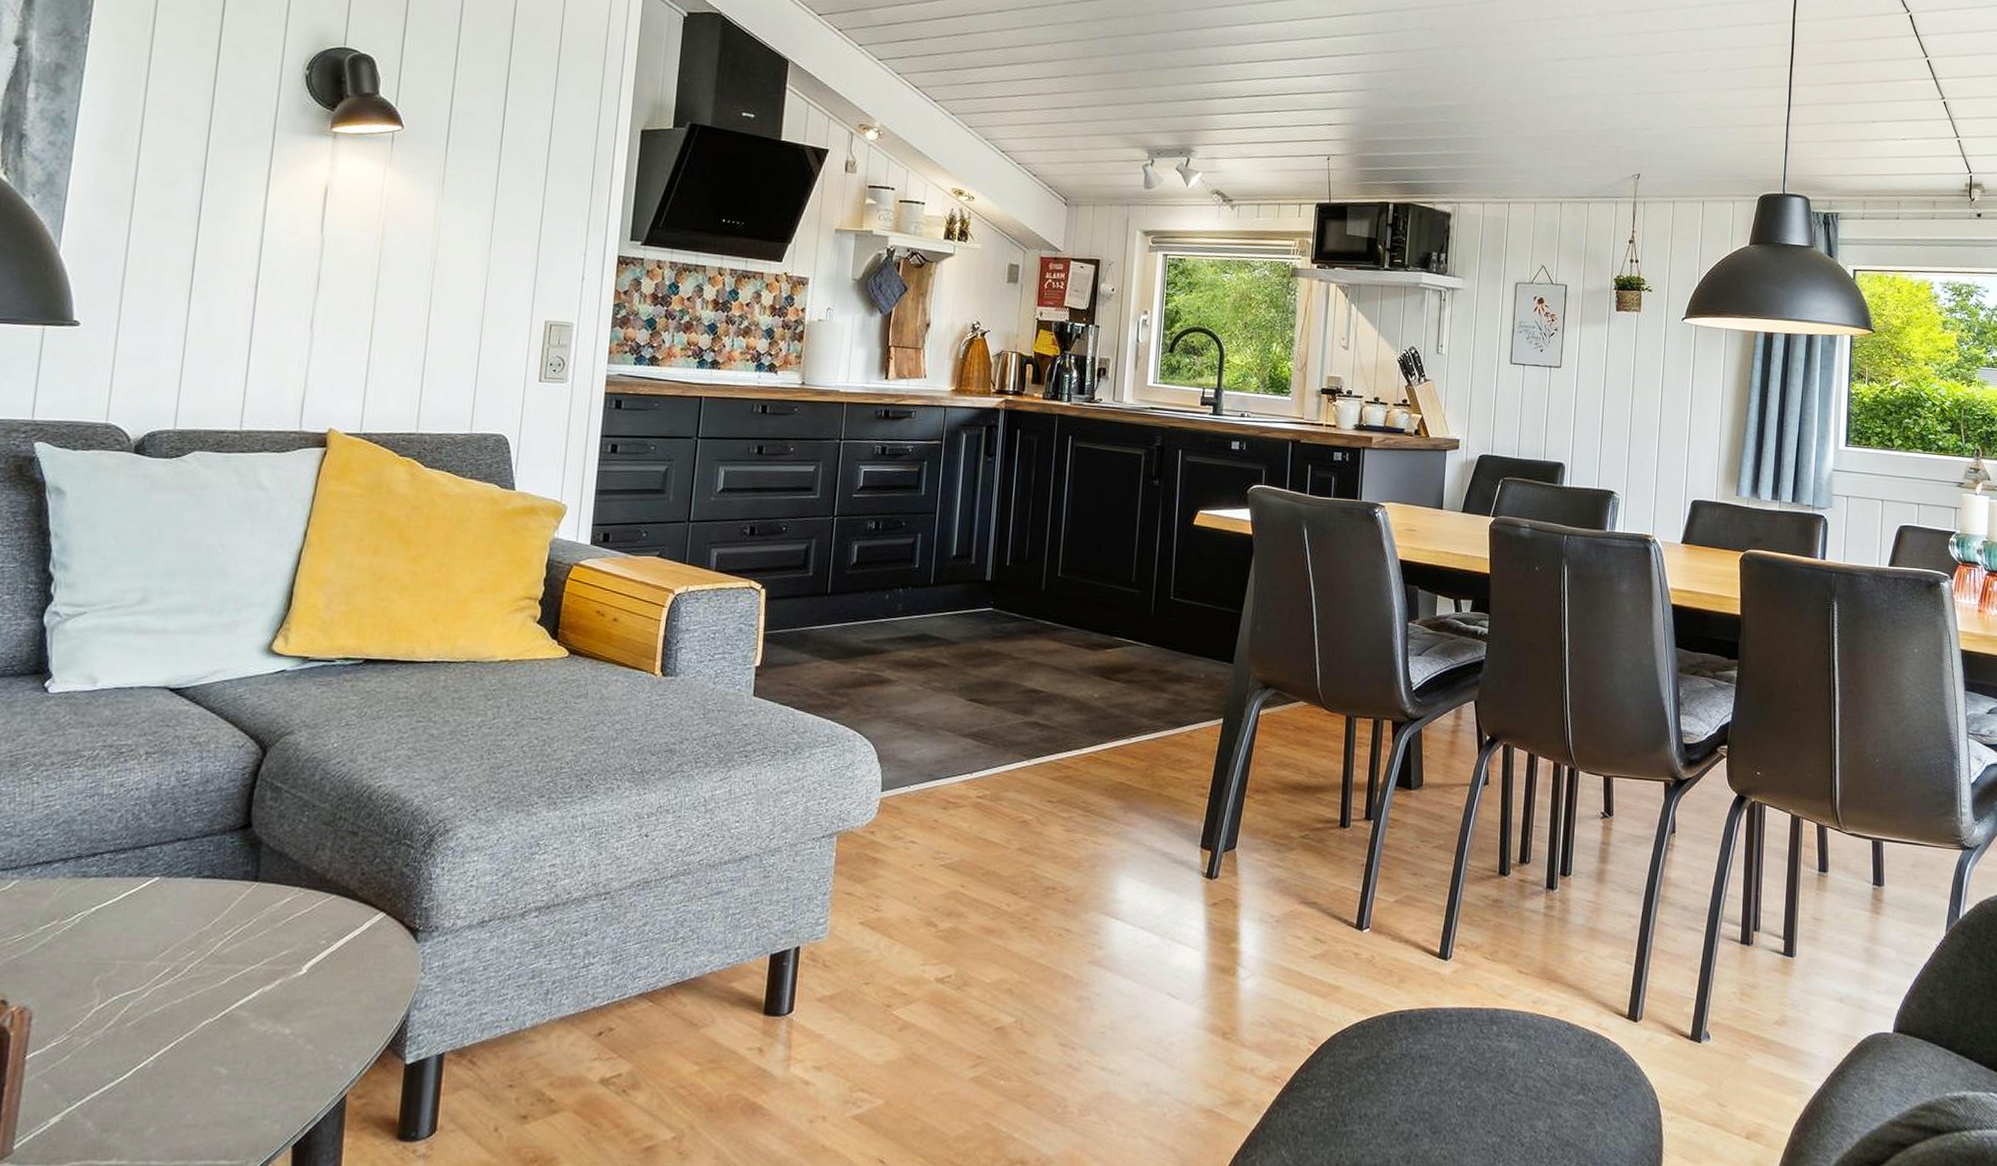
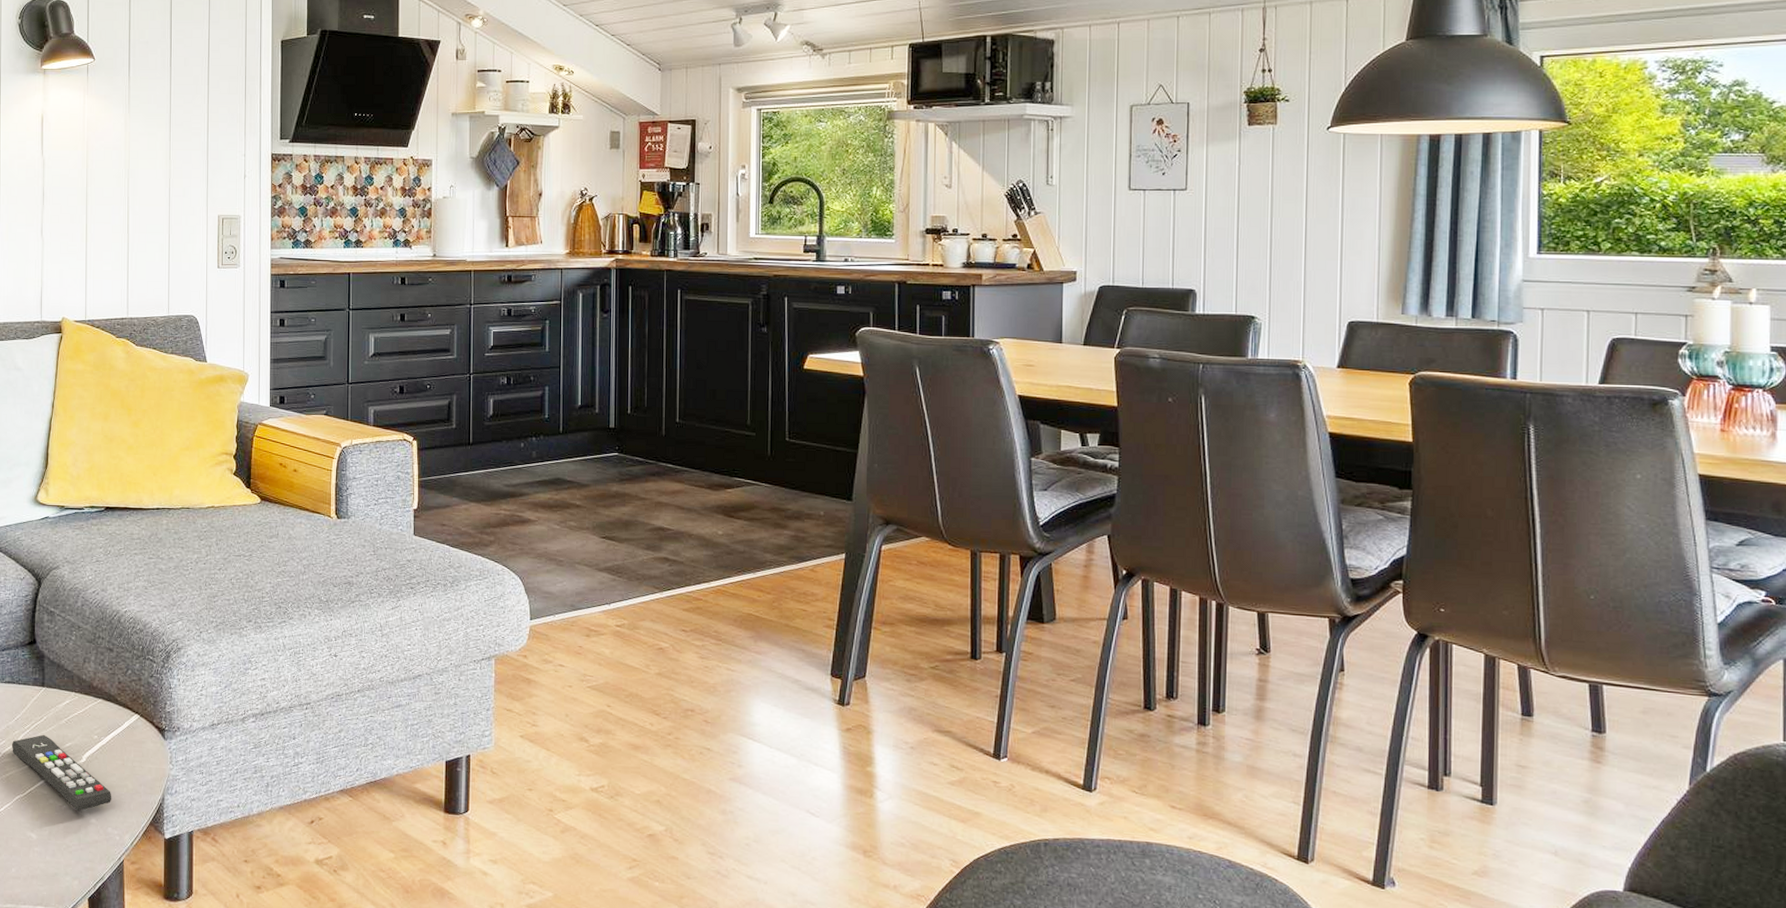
remote control: none [203,941,339,1036] -> present [11,734,112,811]

